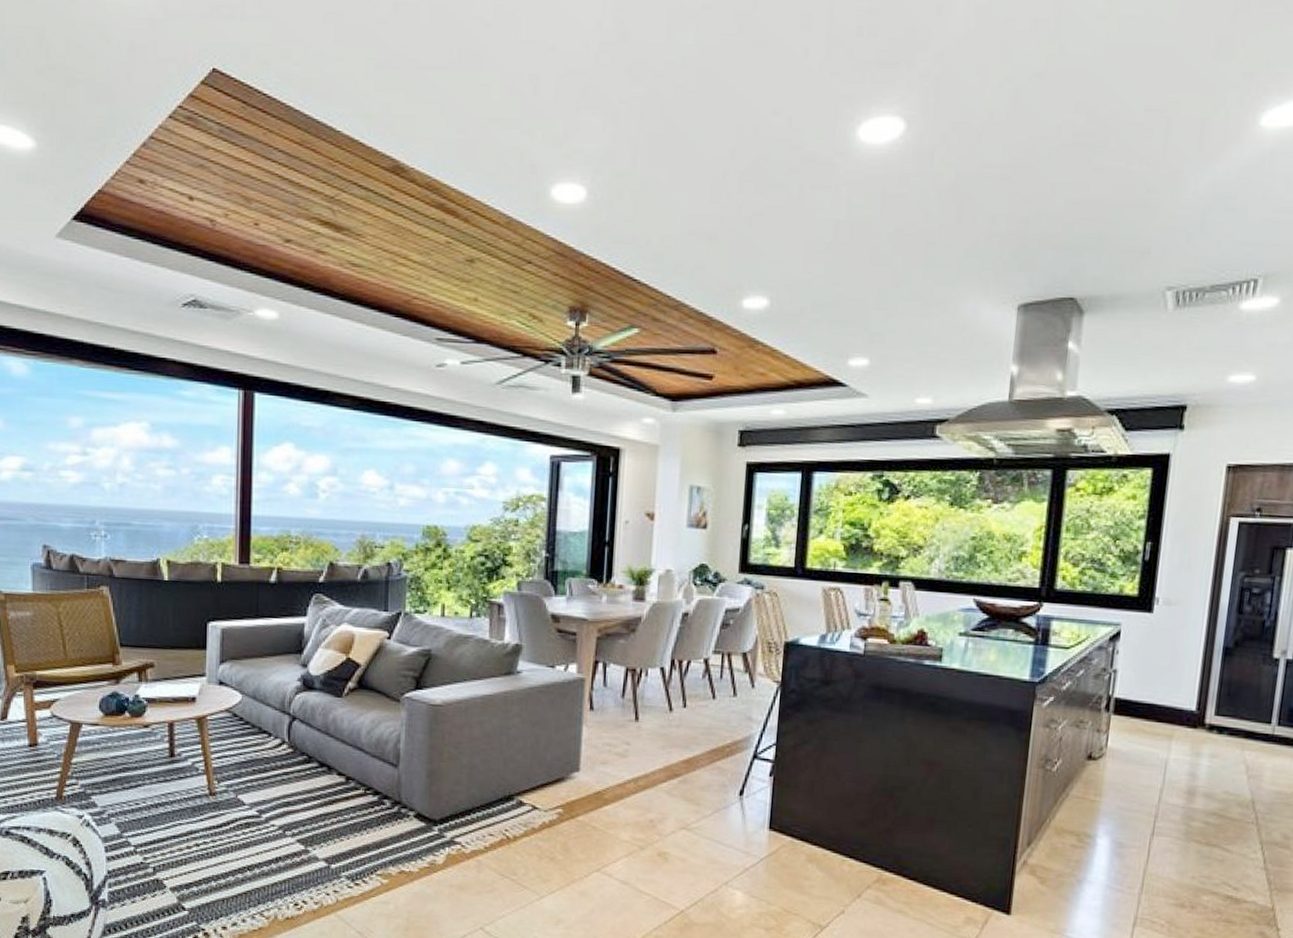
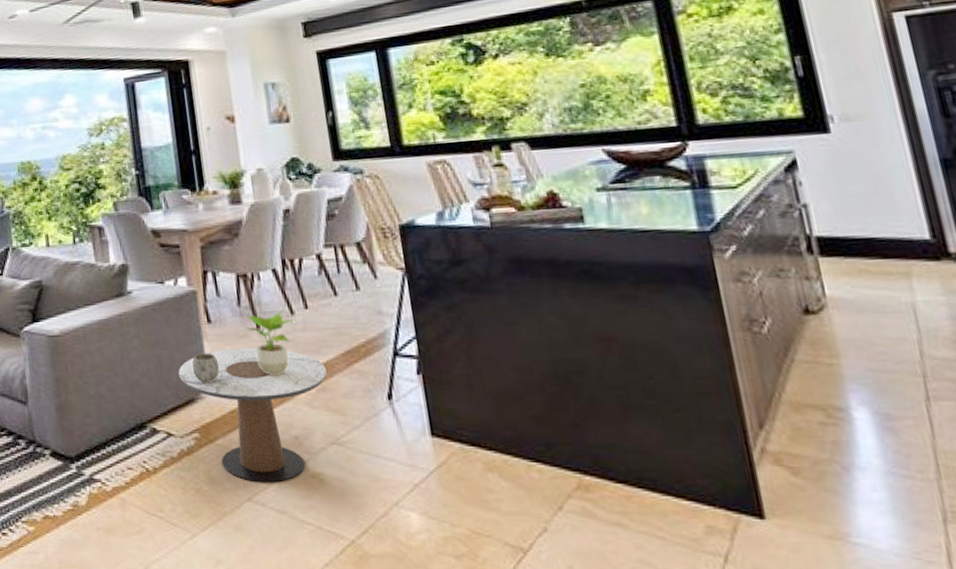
side table: none [553,736,691,858] -> present [178,347,327,483]
mug: none [567,737,594,764] -> present [192,352,220,382]
potted plant: none [625,705,671,764] -> present [245,309,294,375]

